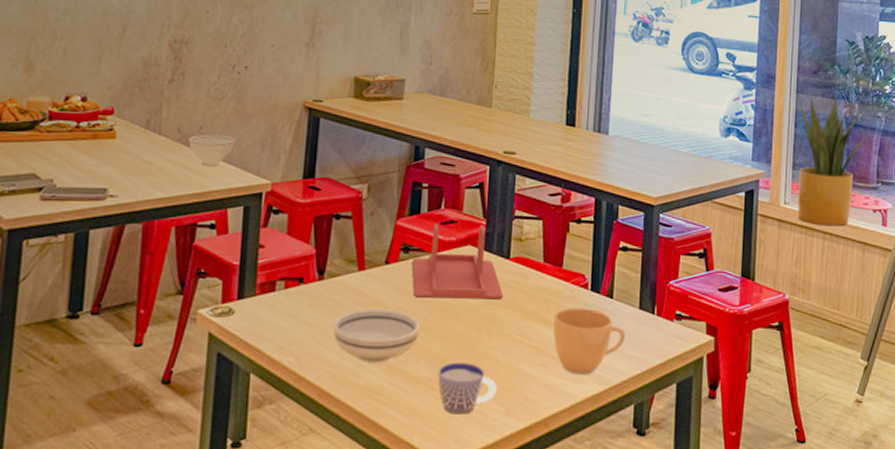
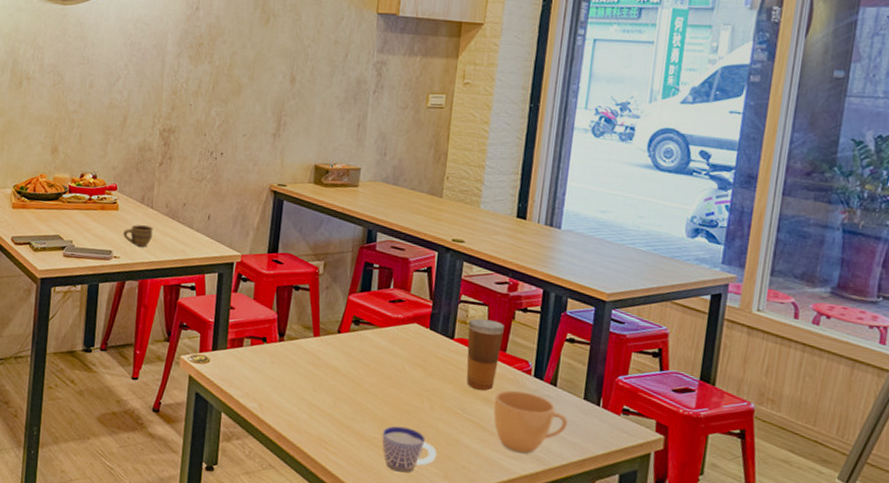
cup: none [122,155,161,181] -> present [123,225,153,247]
bowl: present [188,134,235,166] -> none [174,210,212,238]
bowl: present [333,308,420,363] -> none [291,370,367,417]
napkin holder: present [412,223,504,300] -> none [361,301,447,375]
beverage cup: none [523,234,559,312] -> present [466,318,504,391]
planter: present [798,95,866,227] -> none [772,199,868,340]

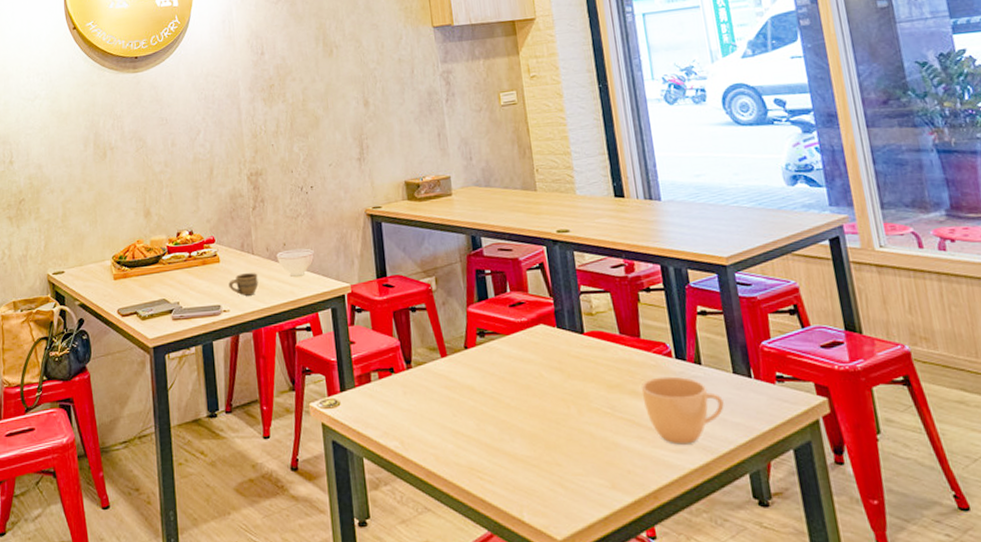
bowl: none [174,210,212,238] -> present [276,248,314,277]
cup: present [381,426,437,473] -> none [534,438,598,490]
beverage cup: present [466,318,504,391] -> none [595,306,638,384]

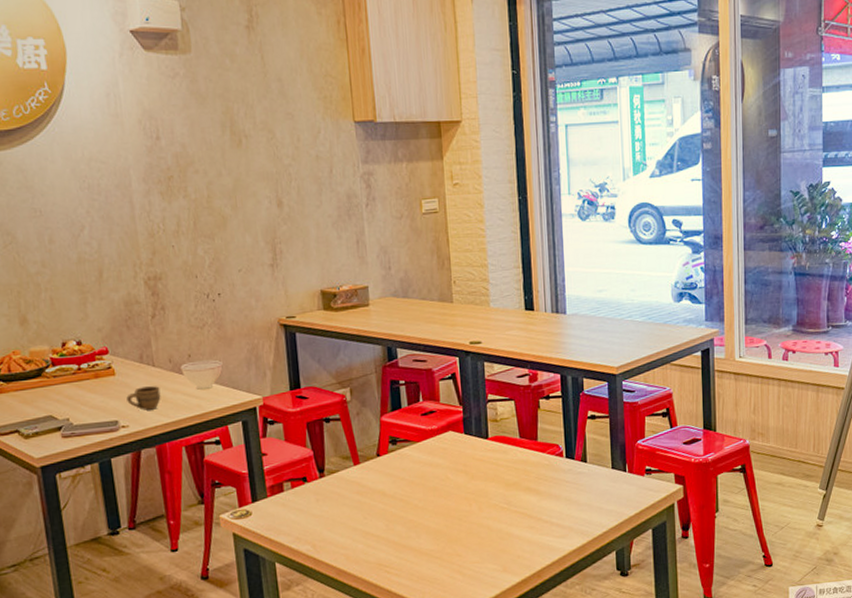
cup: present [641,376,724,445] -> none [534,473,602,531]

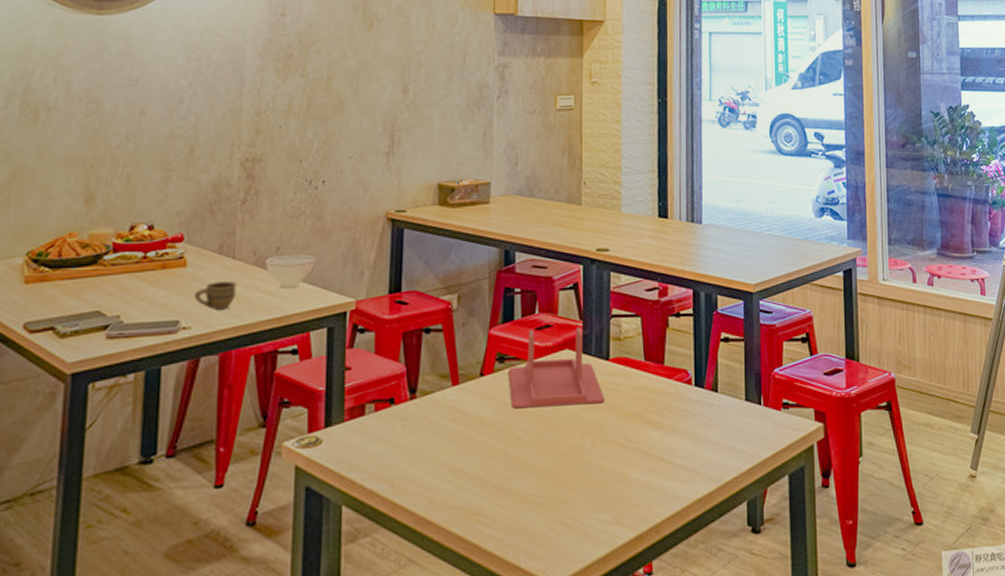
napkin holder: none [401,411,488,482] -> present [508,327,606,409]

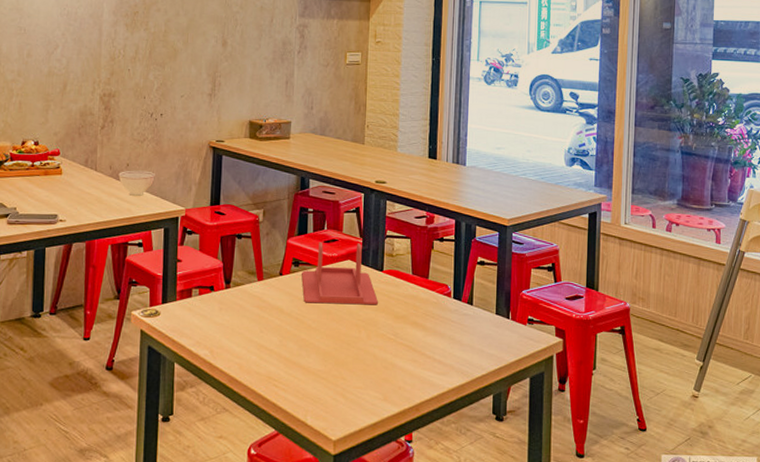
cup: present [194,281,237,310] -> none [68,187,98,209]

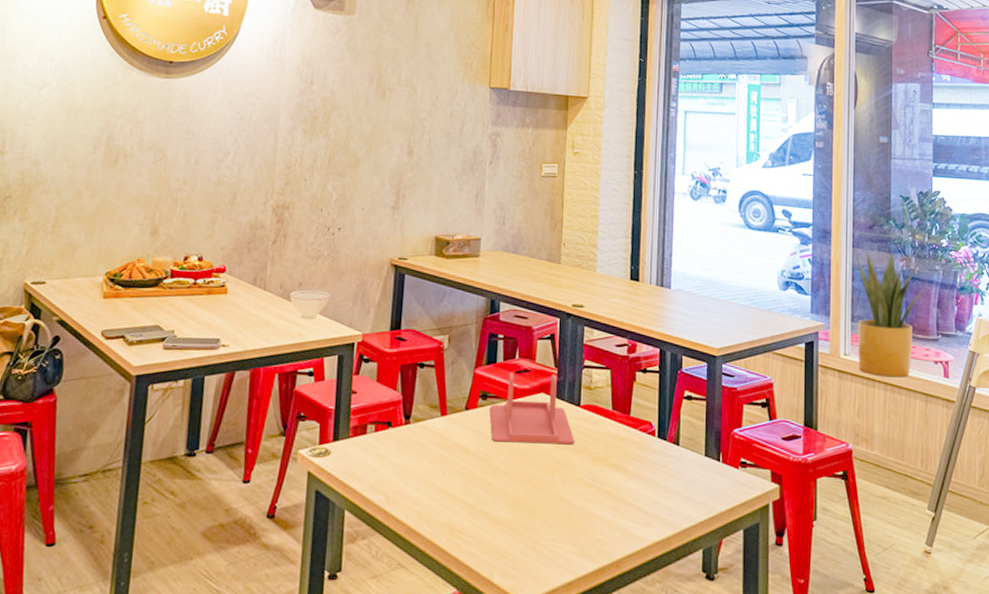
planter: none [637,127,701,244] -> present [856,249,924,378]

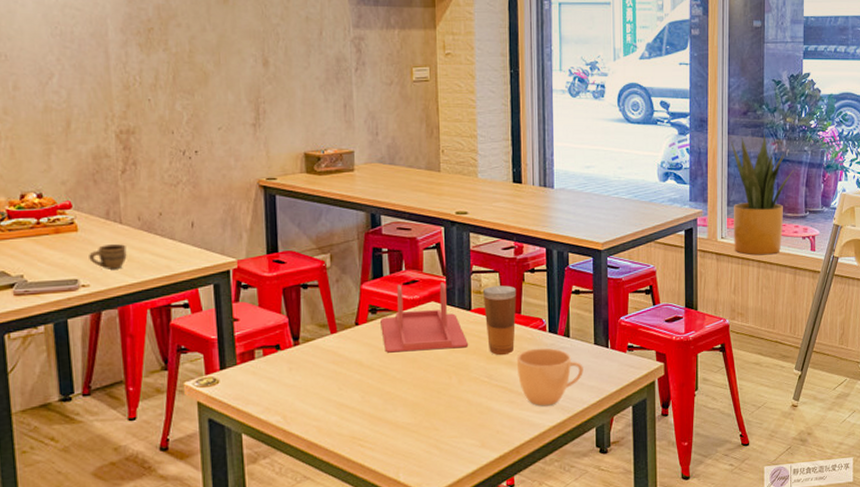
cup: none [232,309,266,333] -> present [89,244,127,270]
bowl: present [289,289,330,319] -> none [150,219,196,250]
beverage cup: none [593,383,627,458] -> present [483,285,516,356]
cup: none [622,453,692,519] -> present [516,347,583,406]

